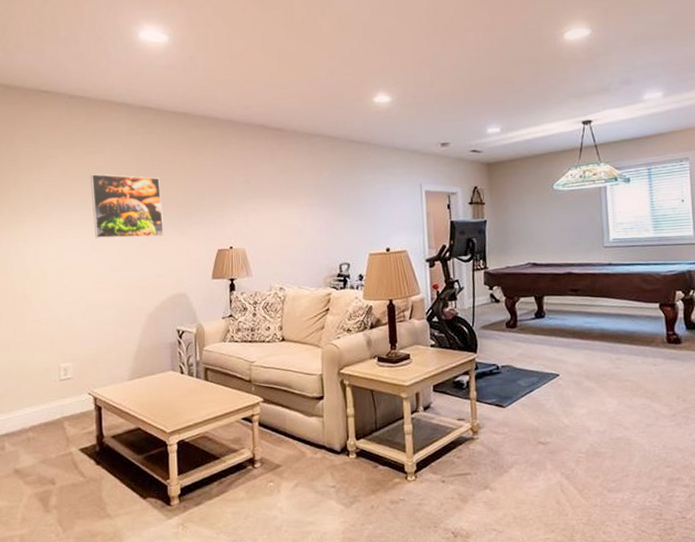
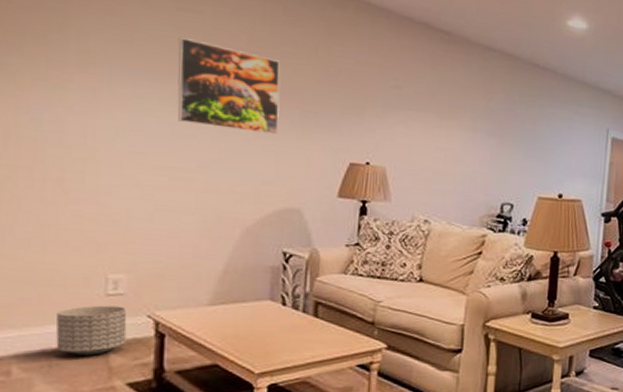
planter: none [29,388,76,430] -> present [55,305,127,355]

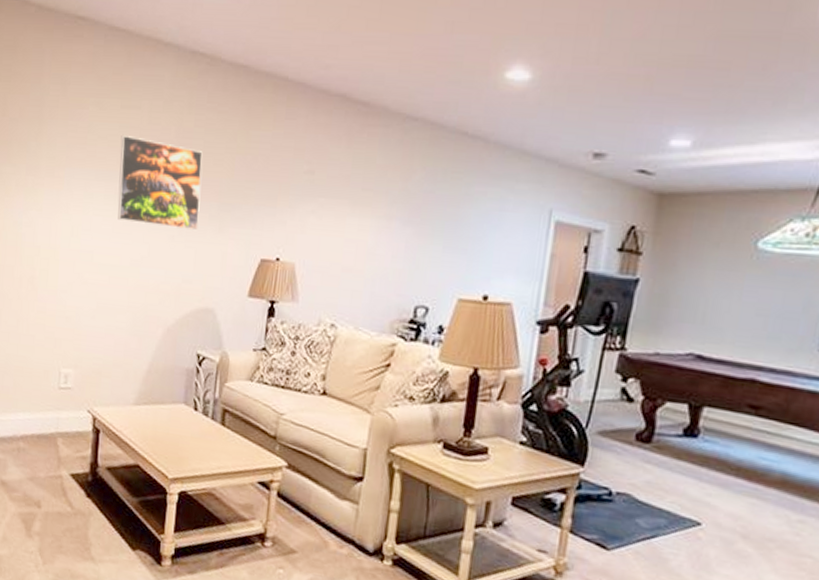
planter: present [55,305,127,355] -> none [23,397,73,444]

